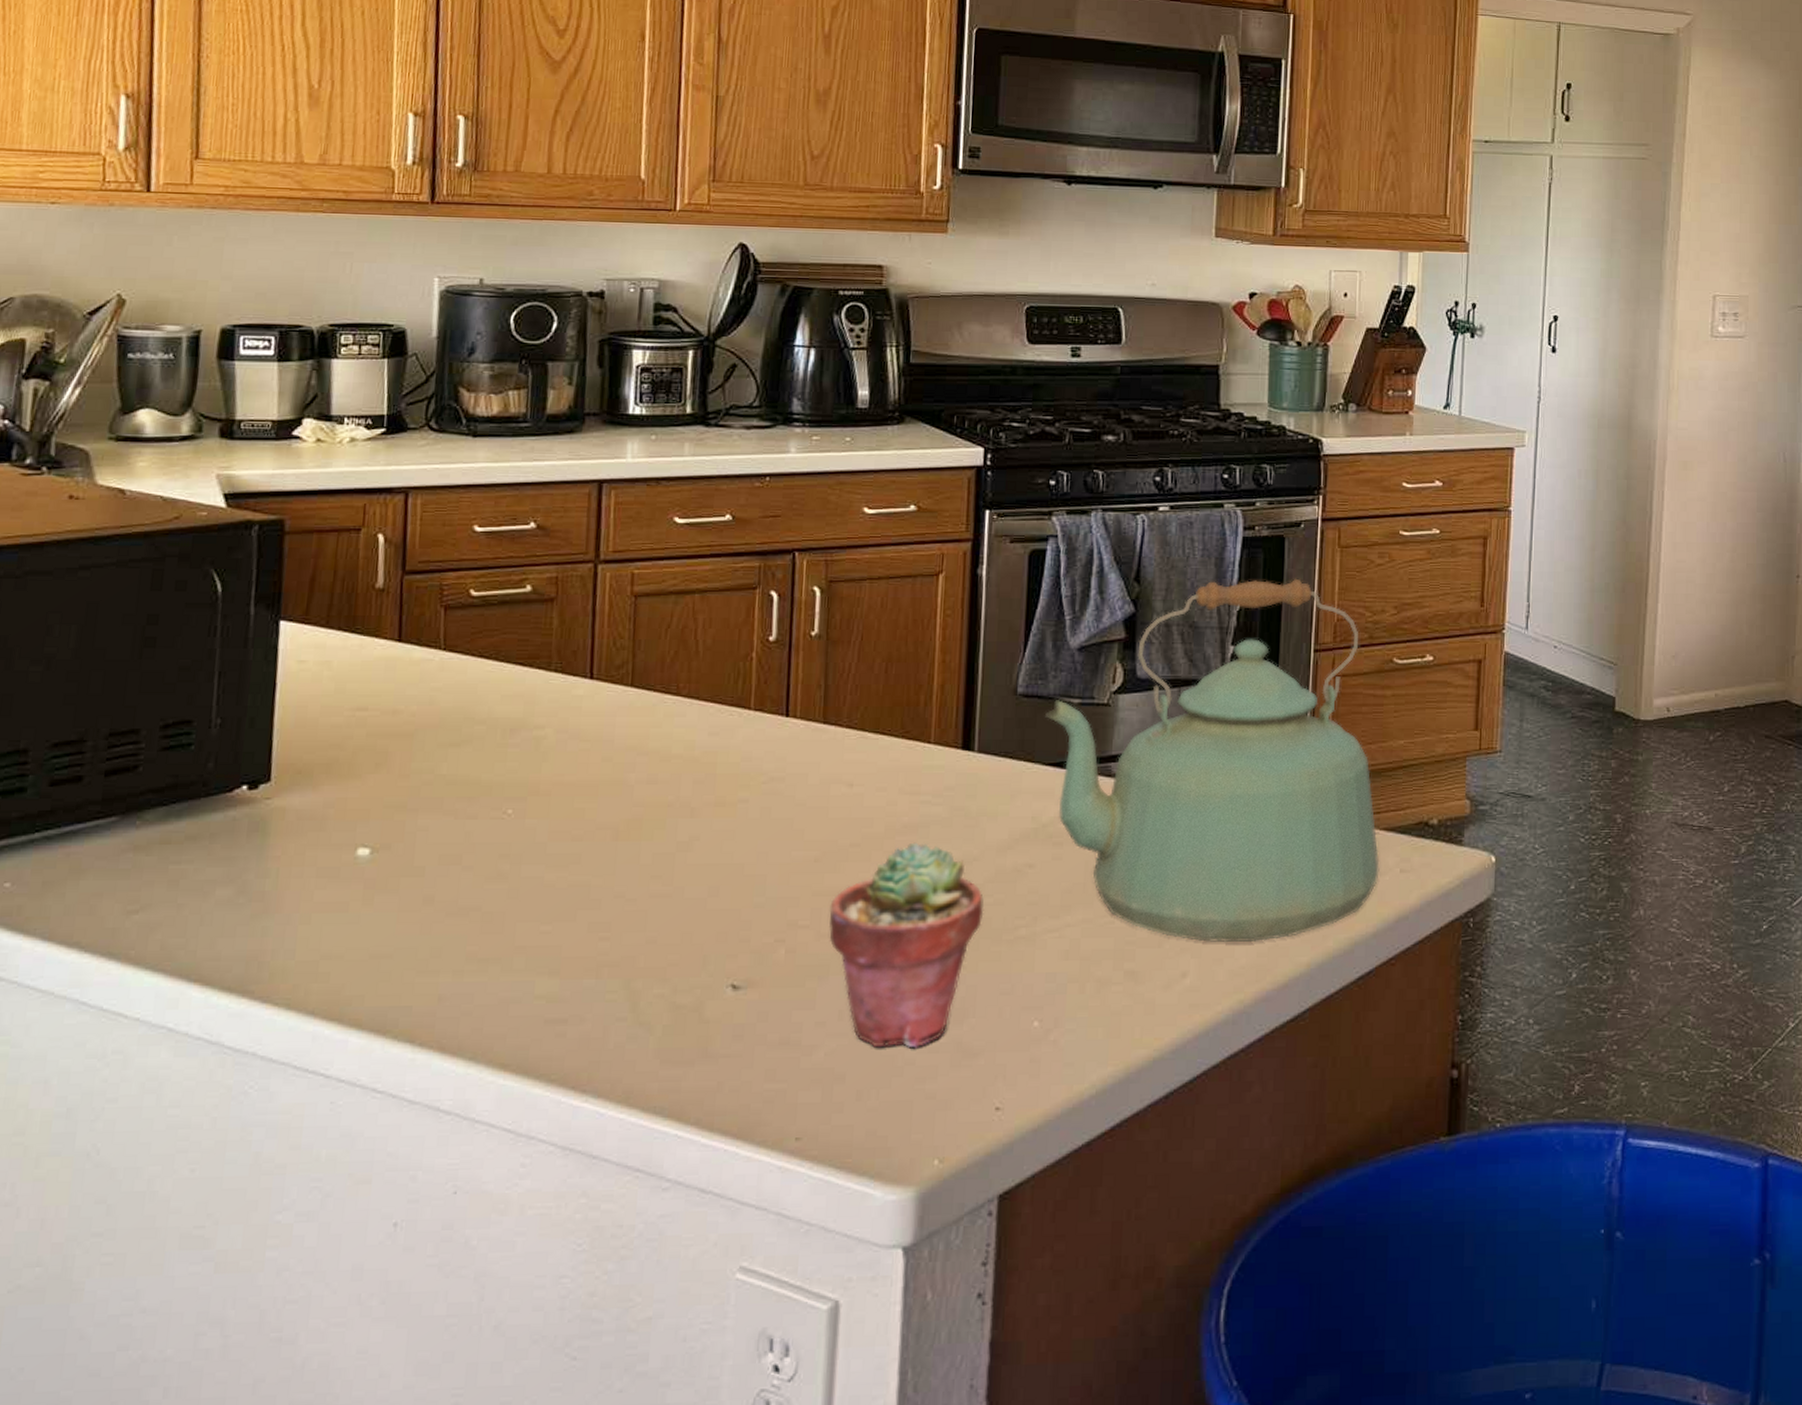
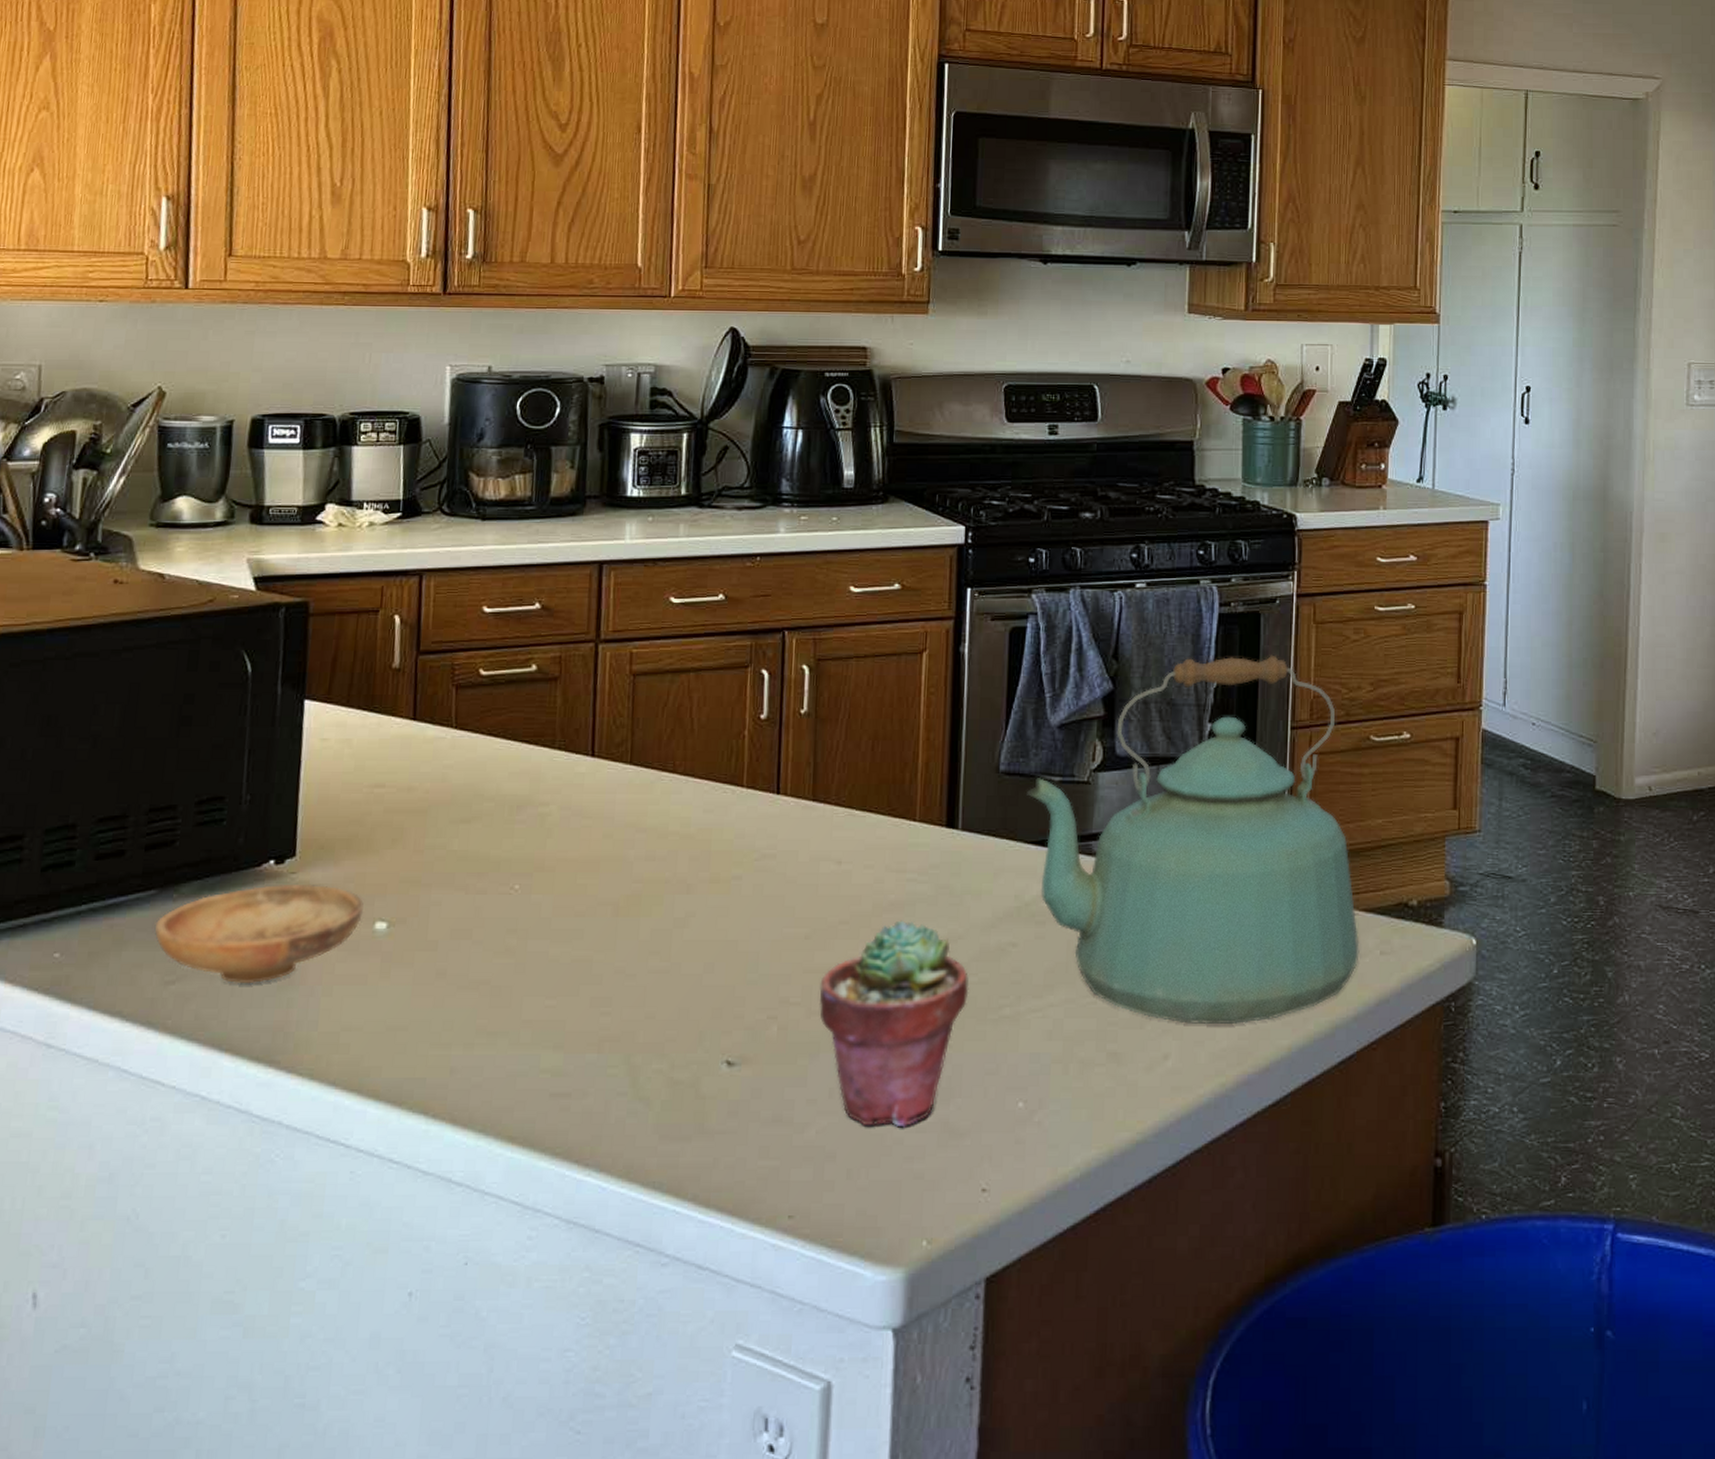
bowl: none [115,809,346,912] -> present [154,883,365,983]

